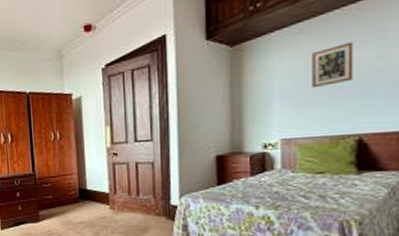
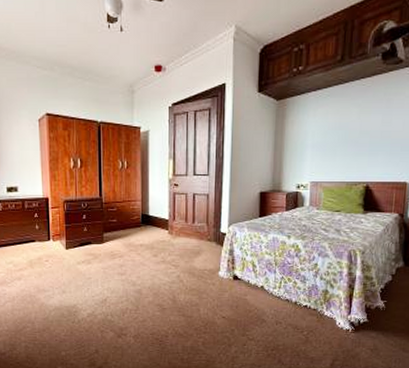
picture frame: present [310,41,354,89] -> none [336,107,368,142]

